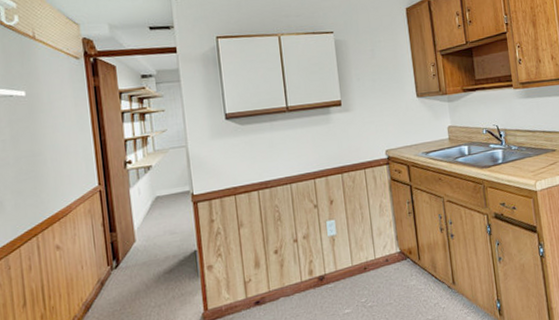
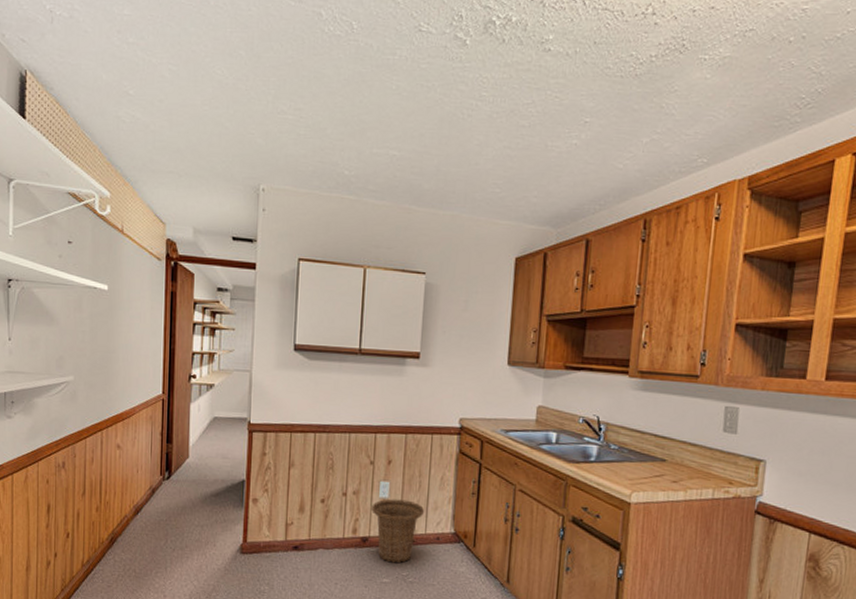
basket: none [322,232,371,294] -> present [371,499,425,564]

